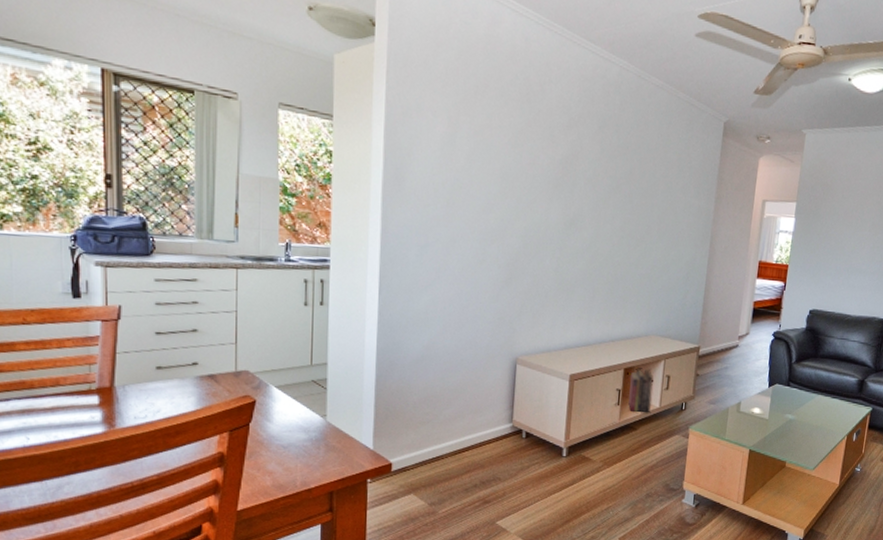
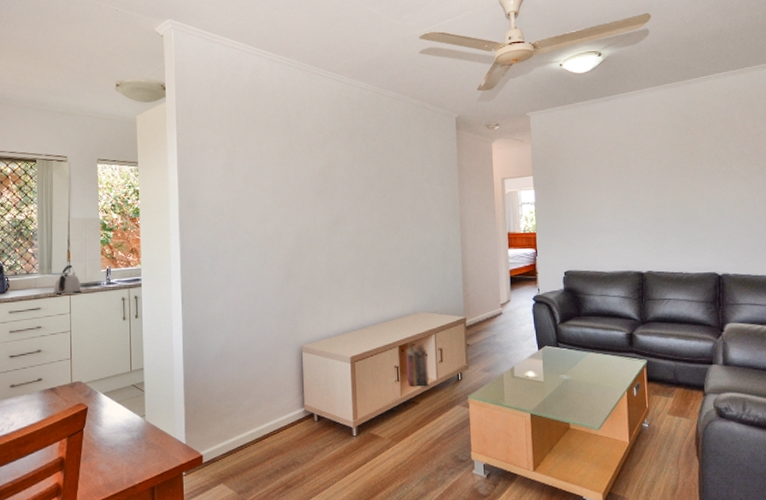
kettle: none [214,231,252,268] -> present [53,264,81,294]

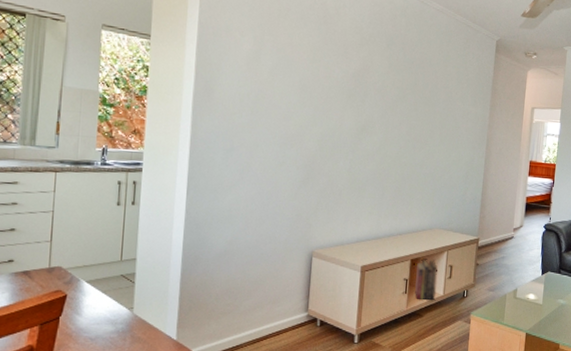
kettle: present [53,264,81,294] -> none [35,138,70,171]

